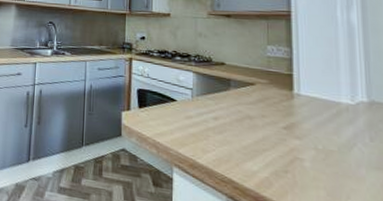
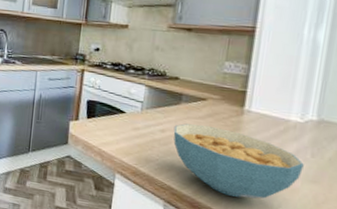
cereal bowl: none [226,110,365,190] -> present [173,123,304,199]

